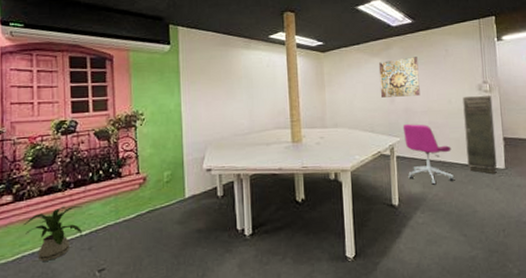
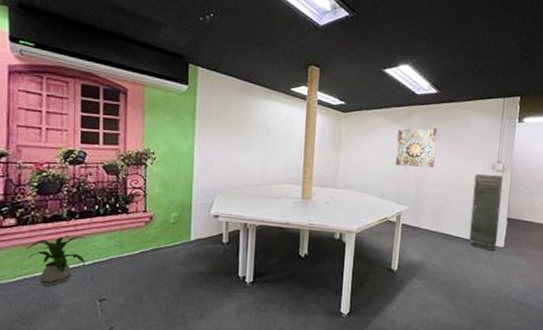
office chair: present [402,124,454,185] -> none [410,194,456,255]

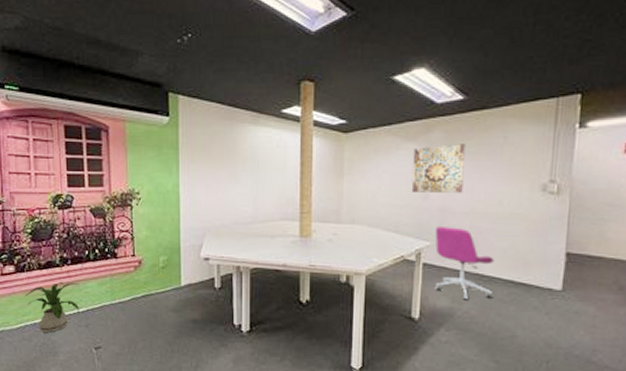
office chair: none [410,194,456,255] -> present [435,227,495,300]
storage cabinet: present [469,174,504,252] -> none [513,198,559,296]

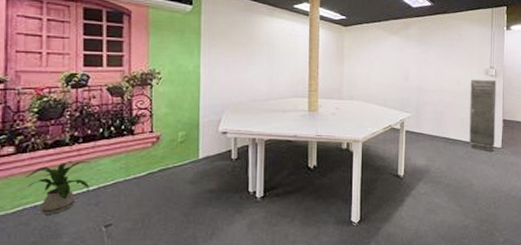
wall art: present [411,144,465,193] -> none [396,38,433,75]
office chair: present [435,227,495,300] -> none [414,101,456,159]
storage cabinet: none [513,198,559,296] -> present [469,80,497,152]

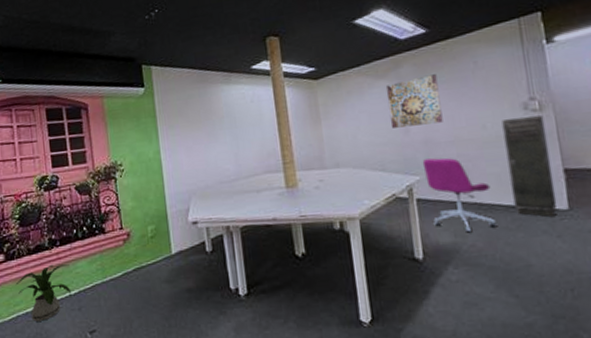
wall art: none [396,38,433,75] -> present [385,74,443,128]
office chair: none [414,101,456,159] -> present [422,158,496,233]

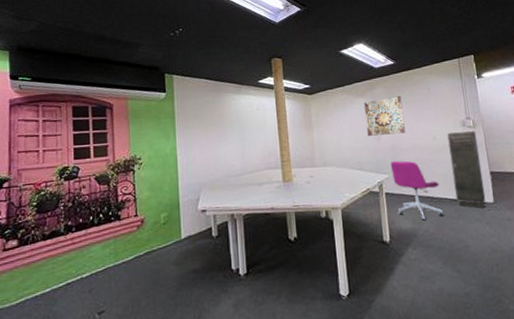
house plant: present [15,264,71,321] -> none [27,249,83,305]

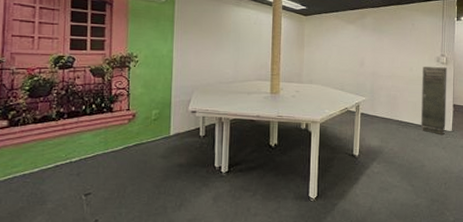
wall art: present [363,96,406,136] -> none [352,27,388,62]
office chair: present [390,161,444,221] -> none [368,86,409,140]

